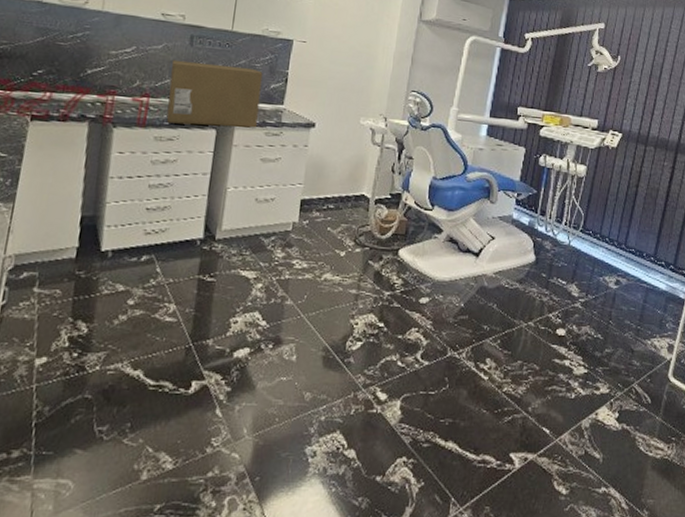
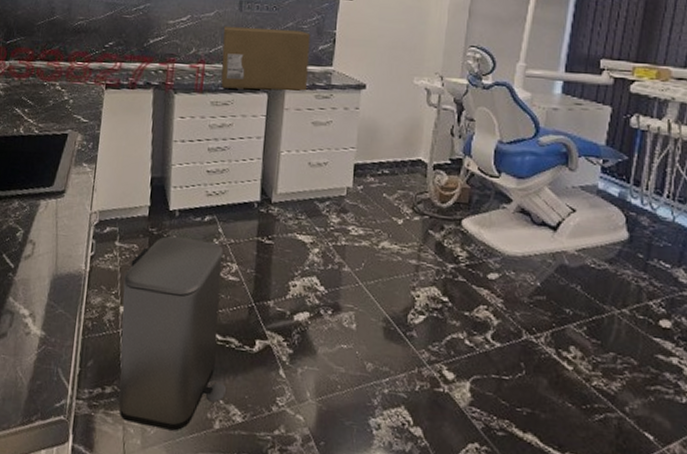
pedal bin: none [27,278,161,489] -> present [118,235,227,431]

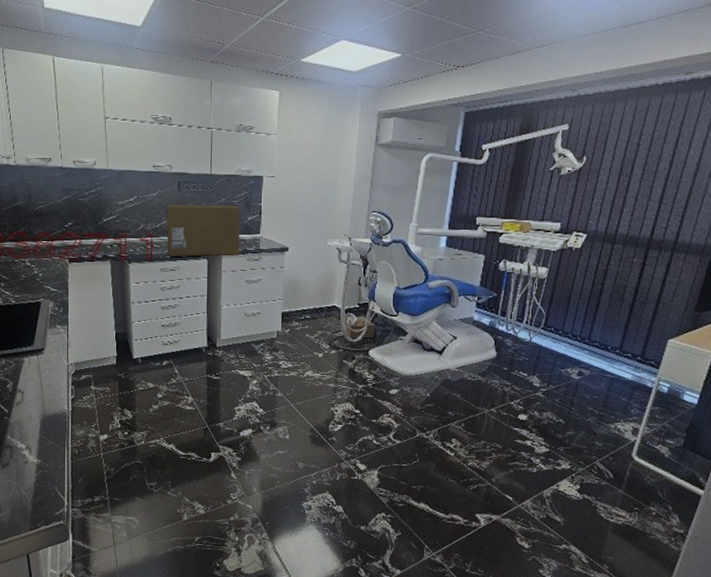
pedal bin: present [118,235,227,431] -> none [101,378,191,524]

